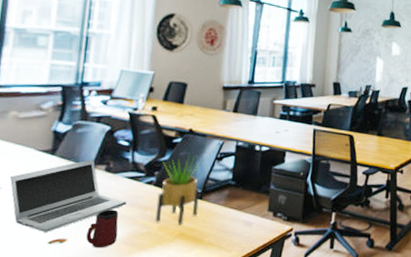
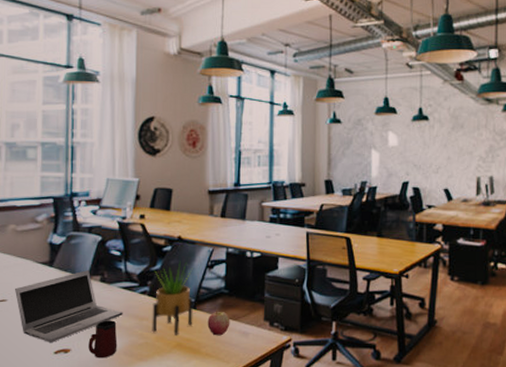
apple: none [212,201,235,226] -> present [207,311,230,336]

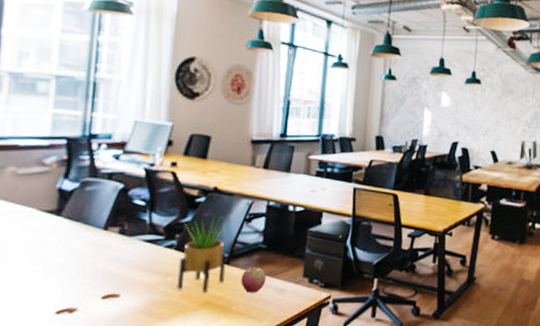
laptop: present [15,270,123,343] -> none [10,221,144,302]
mug: present [88,320,118,359] -> none [99,276,136,319]

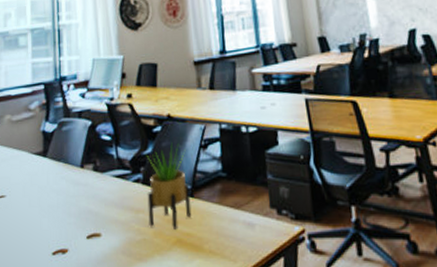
apple: present [241,267,267,293] -> none [207,198,233,229]

